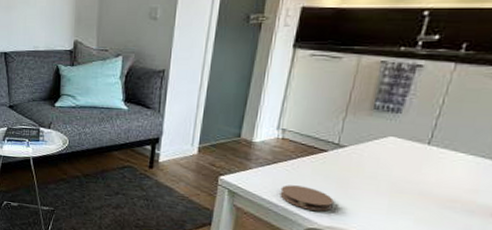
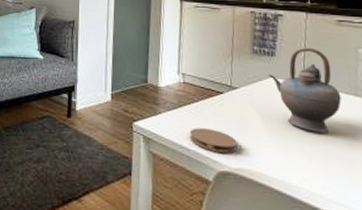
teapot: none [387,103,475,197] -> present [269,47,342,132]

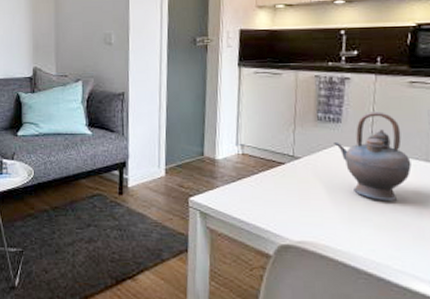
coaster: present [189,128,237,153] -> none [249,201,300,226]

